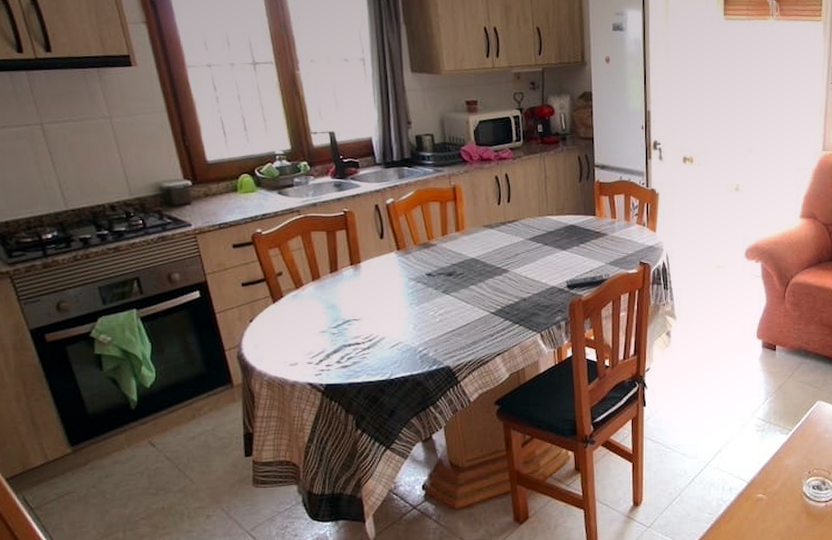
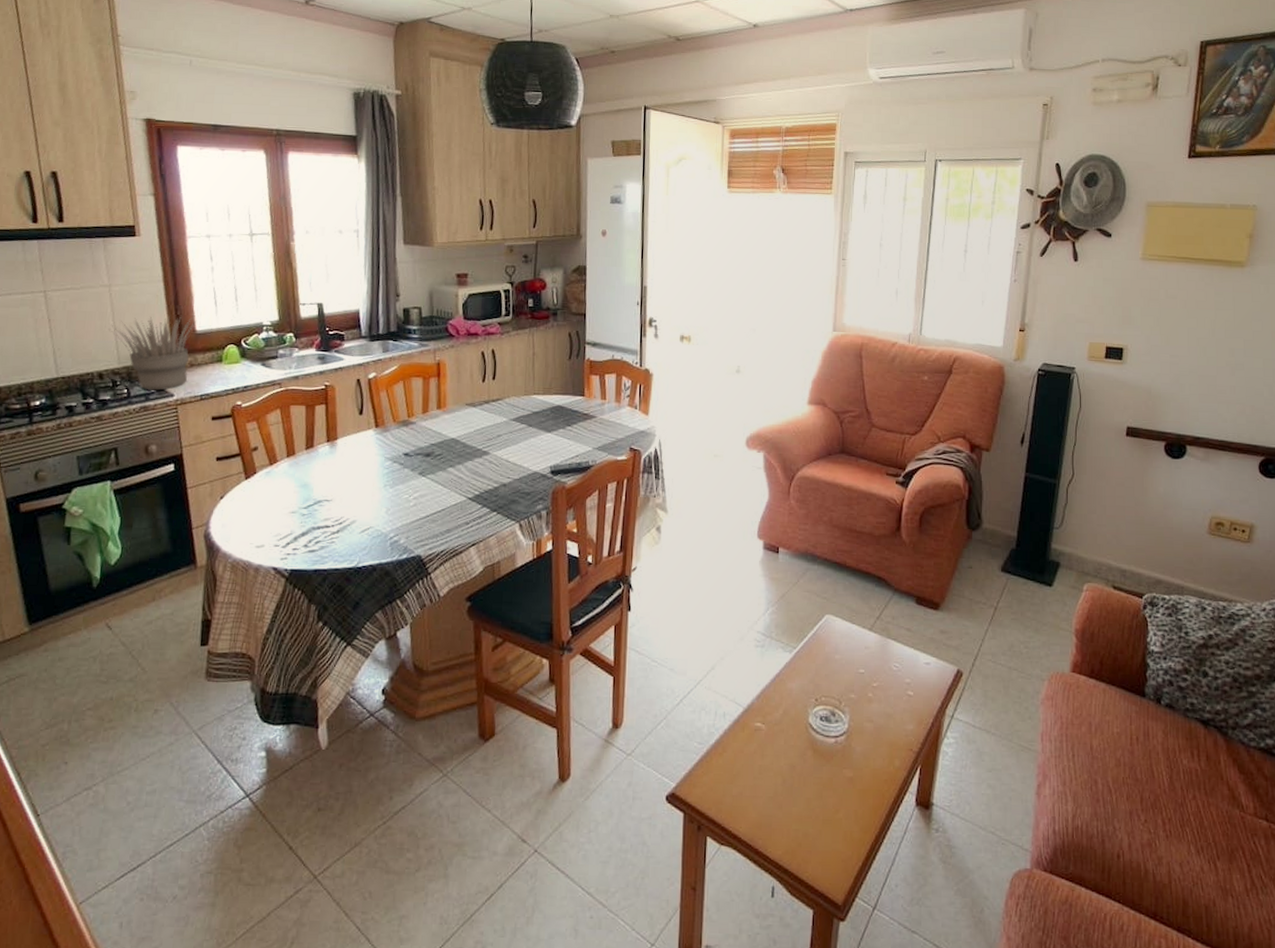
potted plant: none [110,147,206,221] -> present [105,317,196,391]

